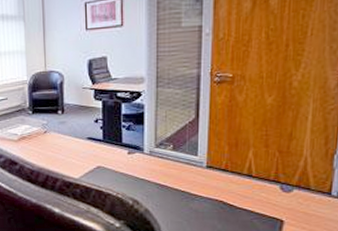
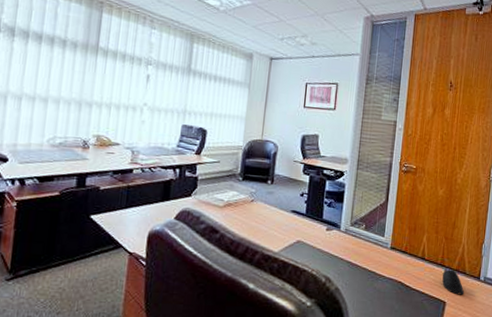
computer mouse: none [276,186,308,213] -> present [442,269,464,295]

